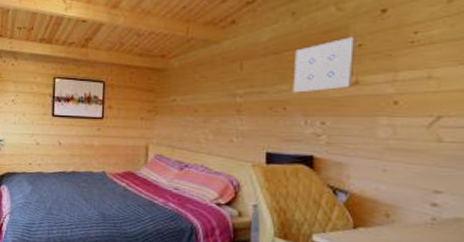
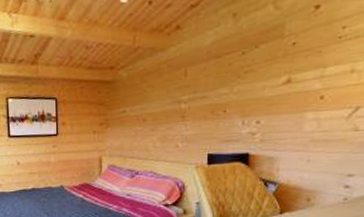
wall art: present [292,37,356,93] -> none [232,35,291,95]

